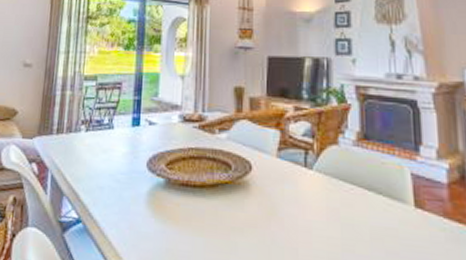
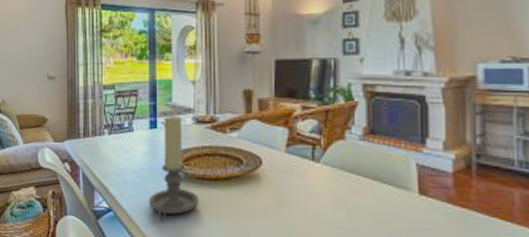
candle holder: none [124,112,181,234] -> present [148,115,199,220]

